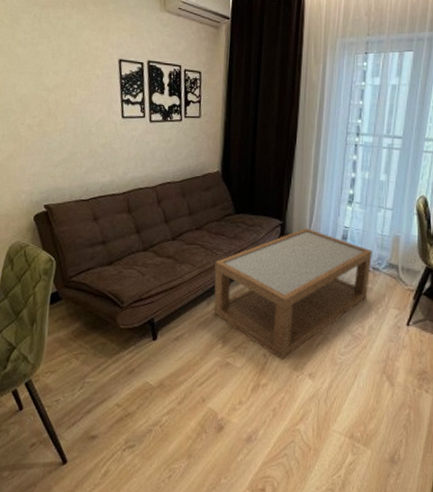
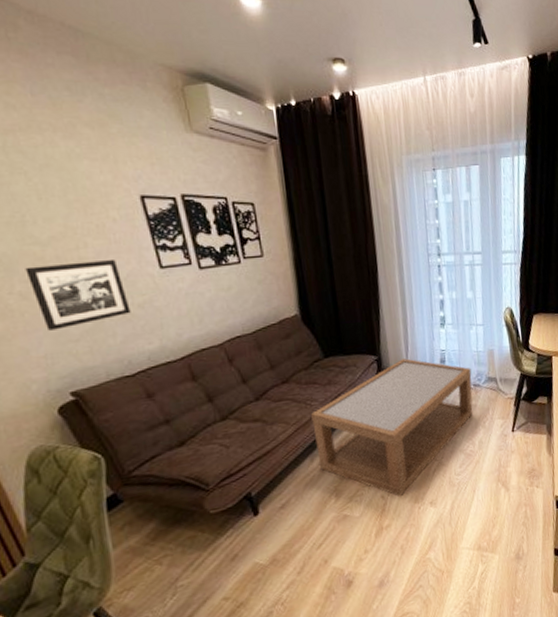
picture frame: none [34,106,96,156] -> present [25,260,131,331]

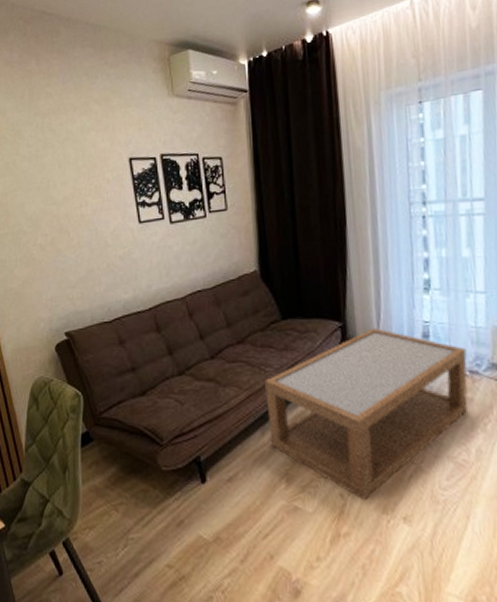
picture frame: present [25,260,131,331] -> none [46,216,114,277]

